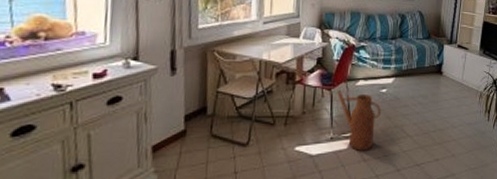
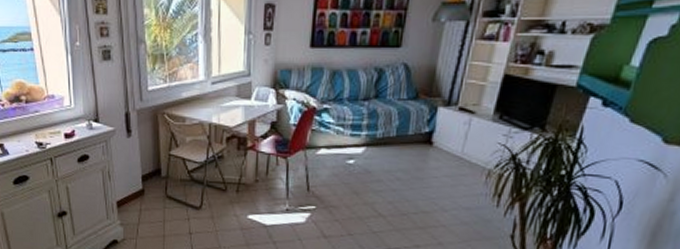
watering can: present [337,90,382,151] -> none [293,159,347,227]

